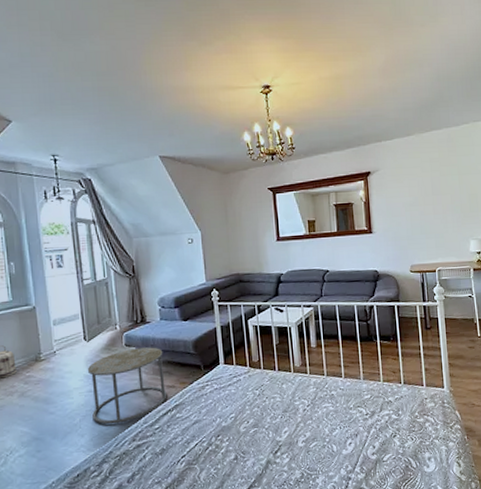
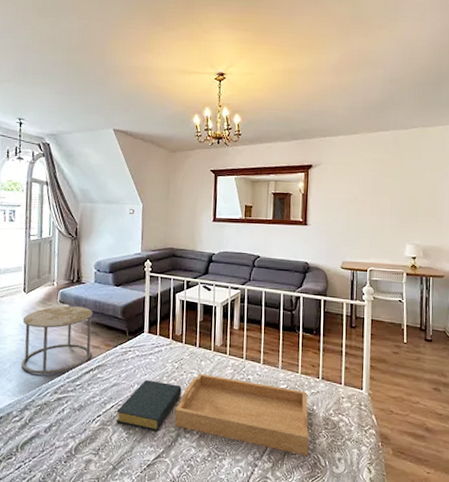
hardback book: none [201,411,267,462] -> present [115,379,182,430]
serving tray: none [261,396,399,461] -> present [174,373,309,456]

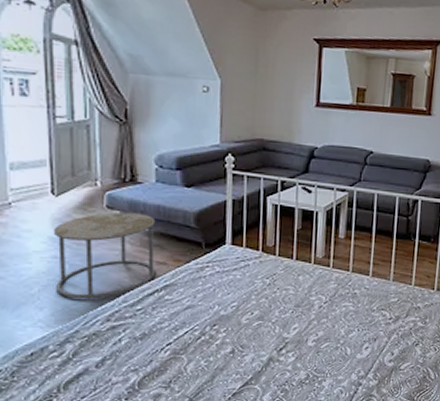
hardback book: present [115,379,182,430] -> none [191,299,275,356]
serving tray: present [174,373,309,456] -> none [265,289,420,370]

